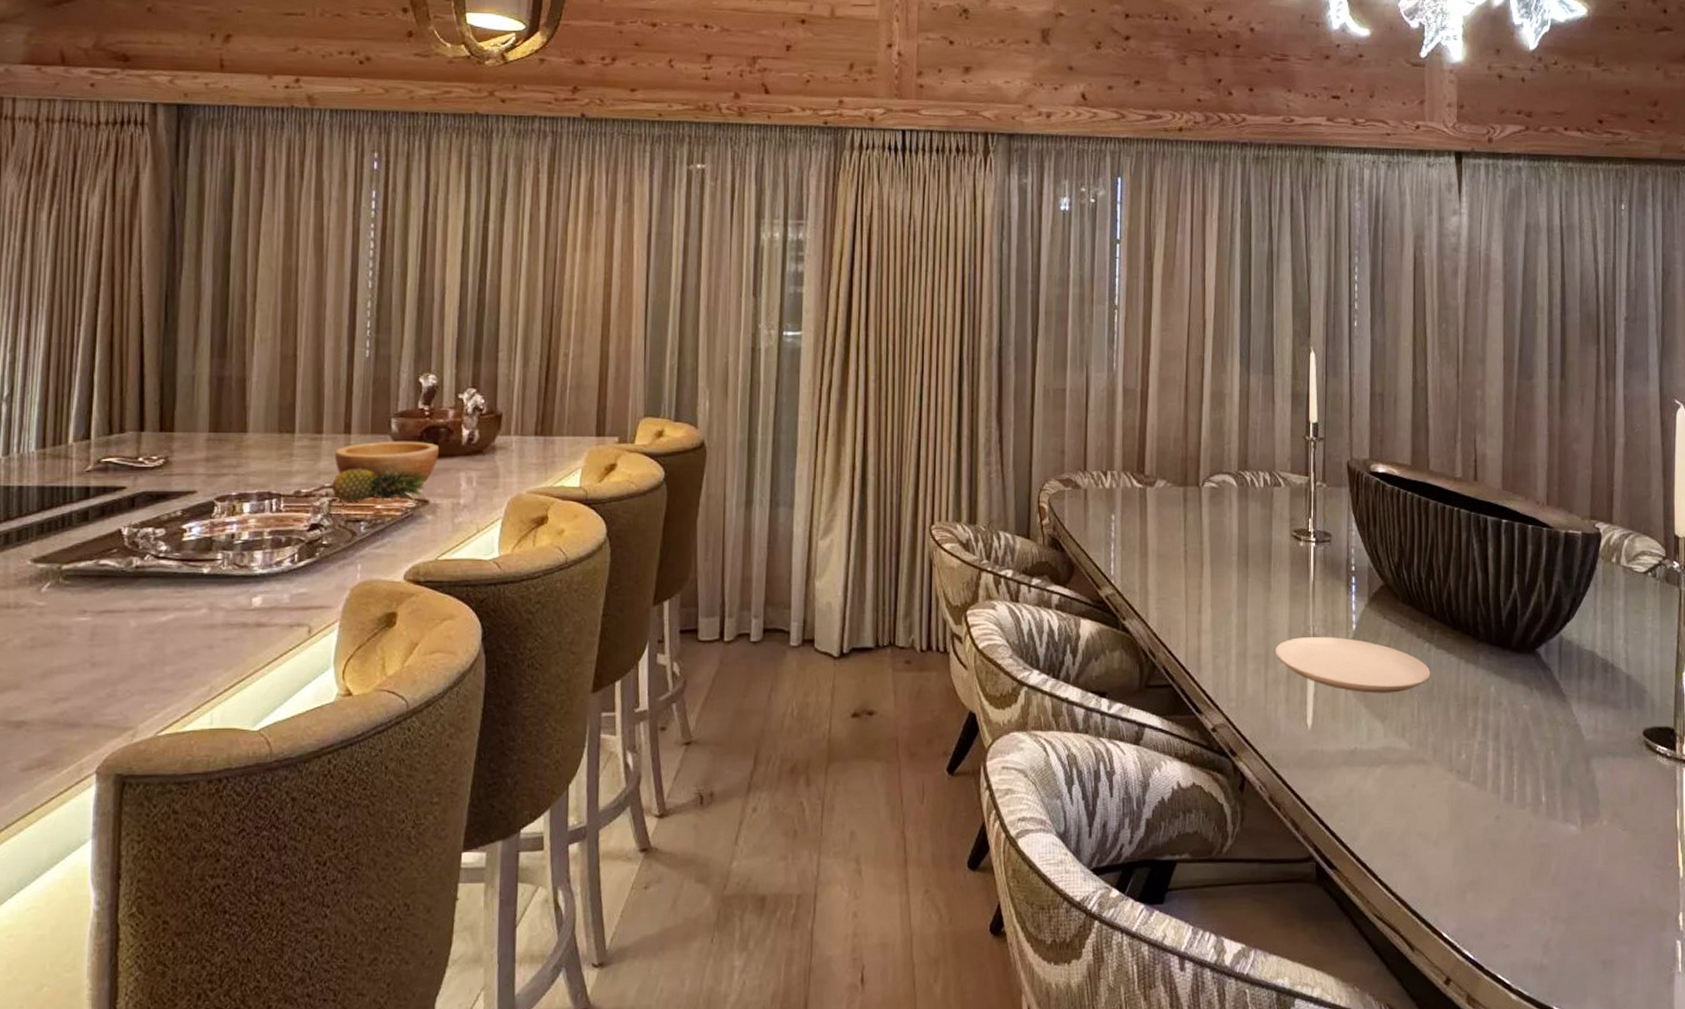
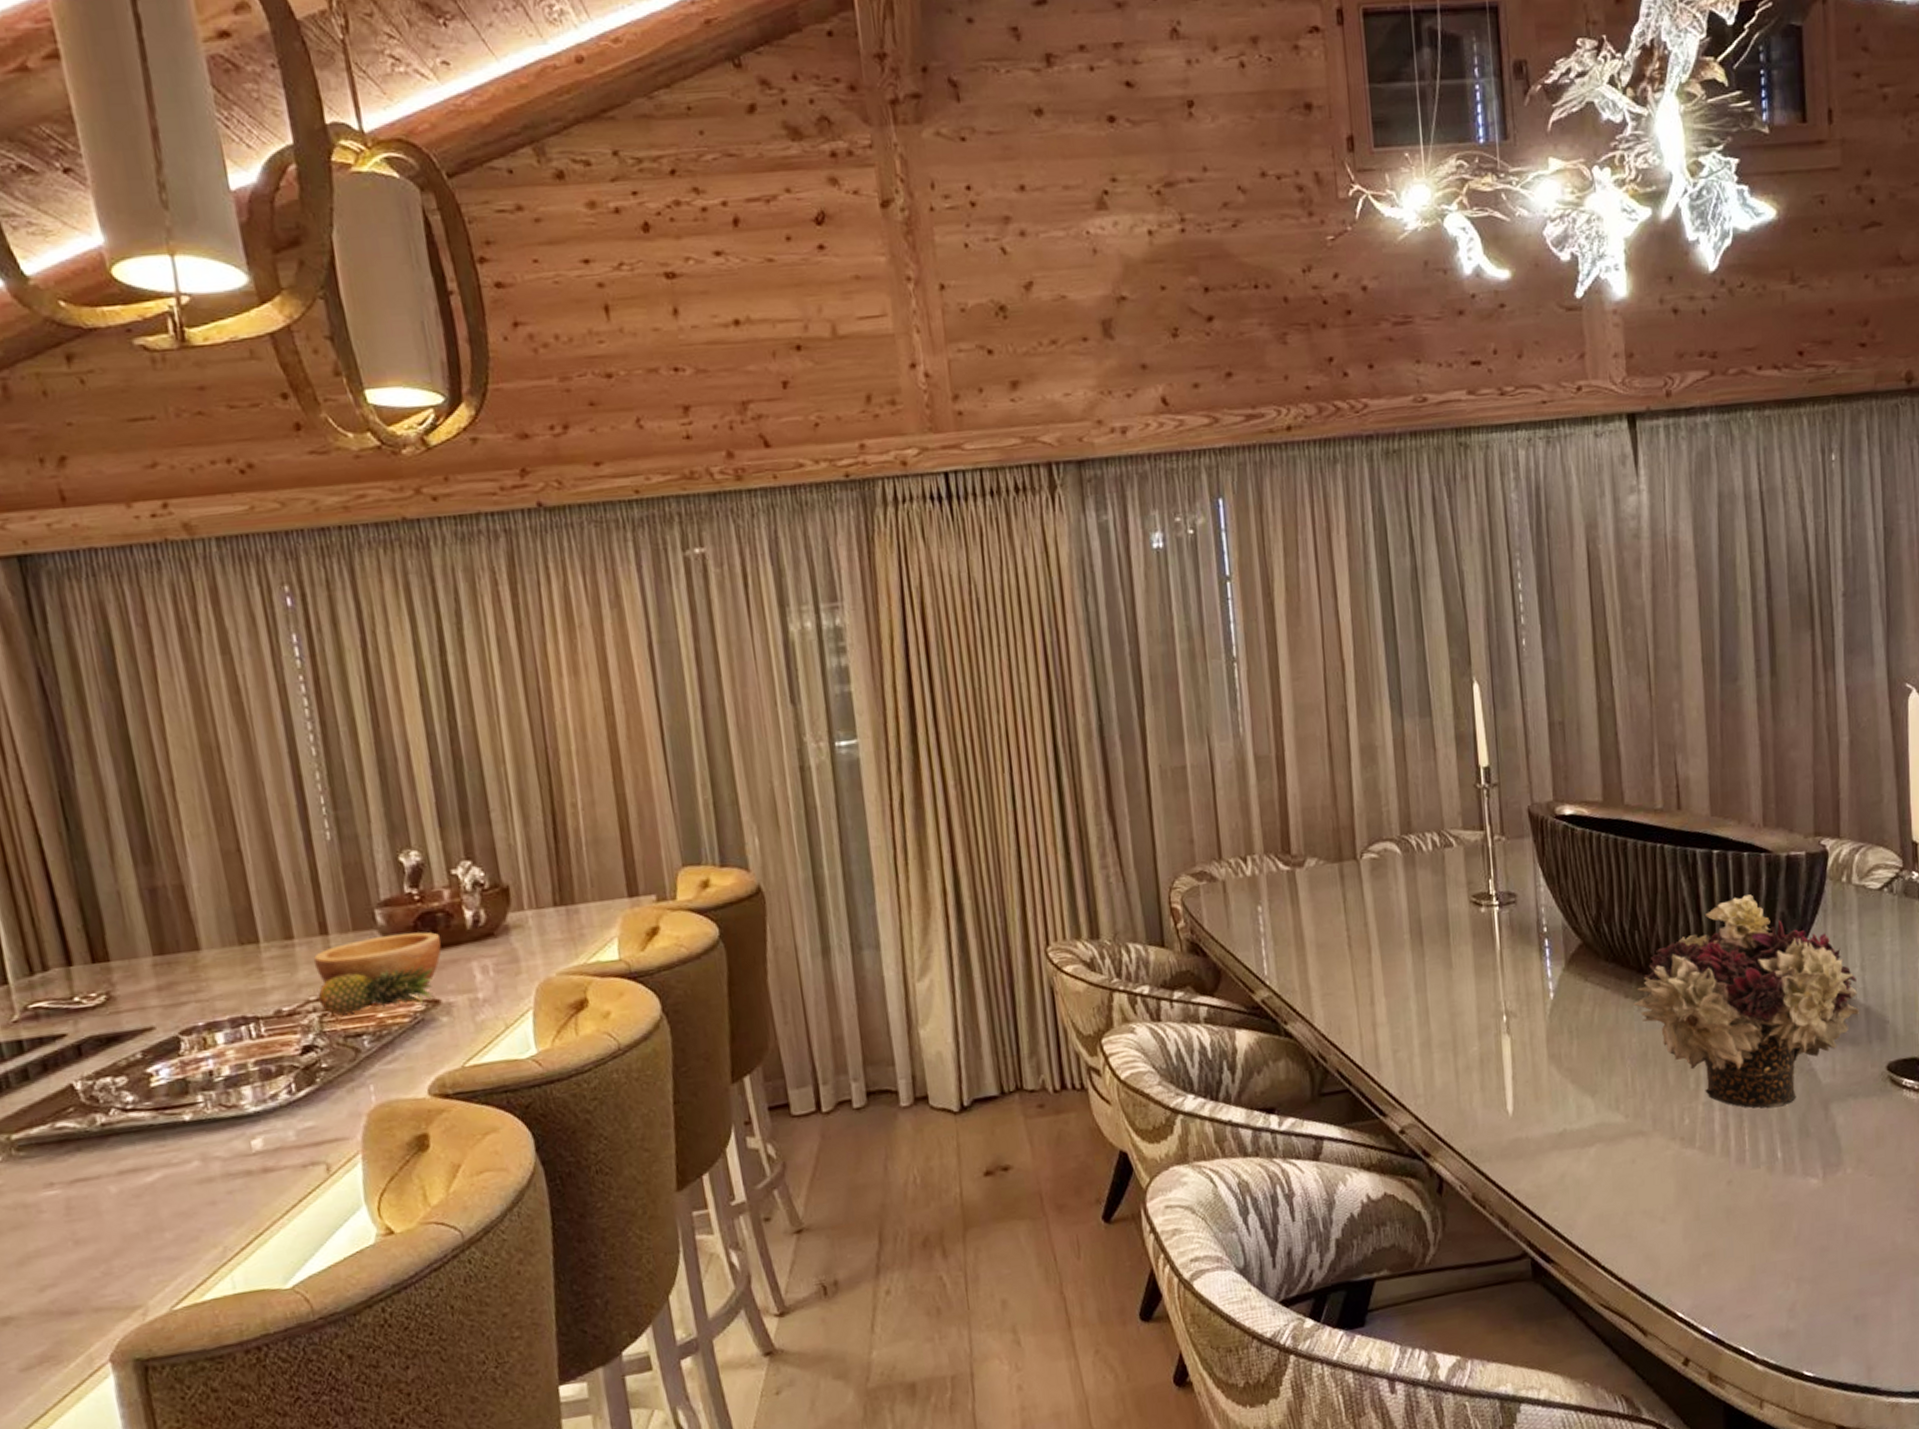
plate: present [1276,636,1431,693] -> none [1464,1009,1643,1068]
flower arrangement: none [1424,562,1621,755] -> present [1633,894,1859,1108]

